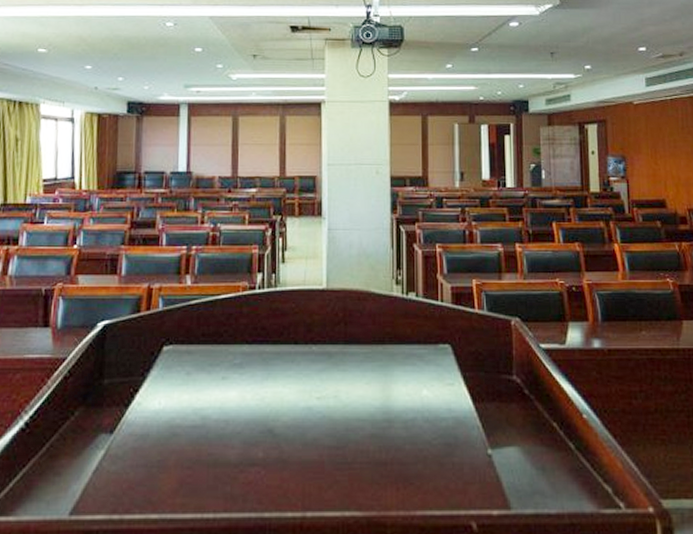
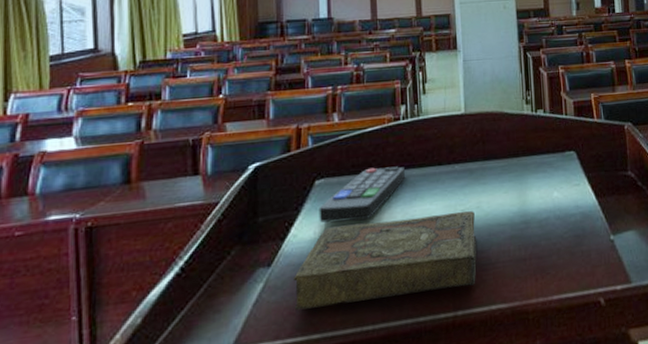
book: none [134,399,332,485] -> present [294,211,477,311]
remote control: none [164,339,257,396] -> present [319,166,405,223]

